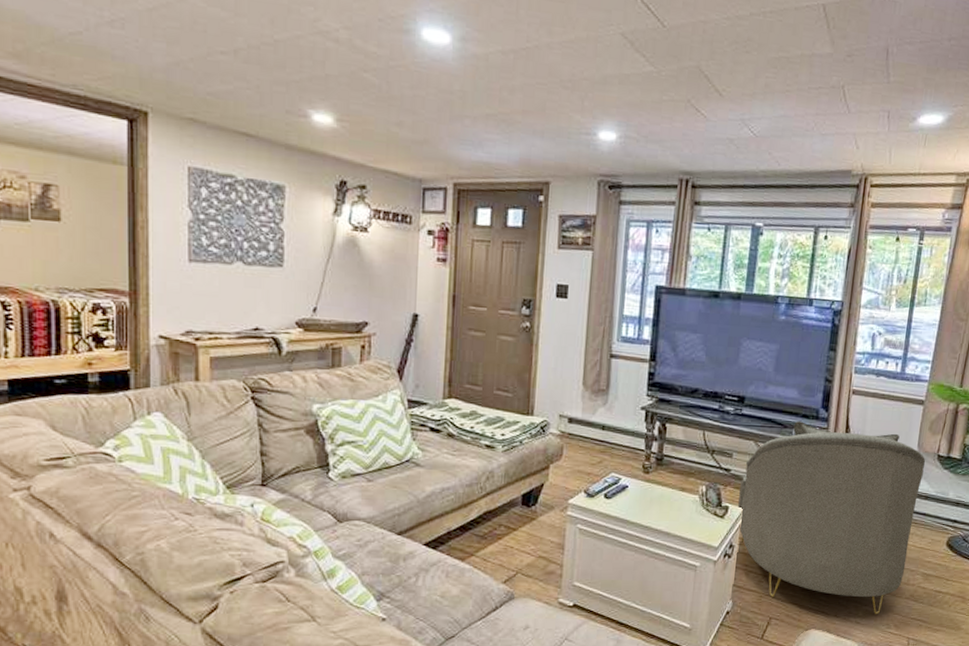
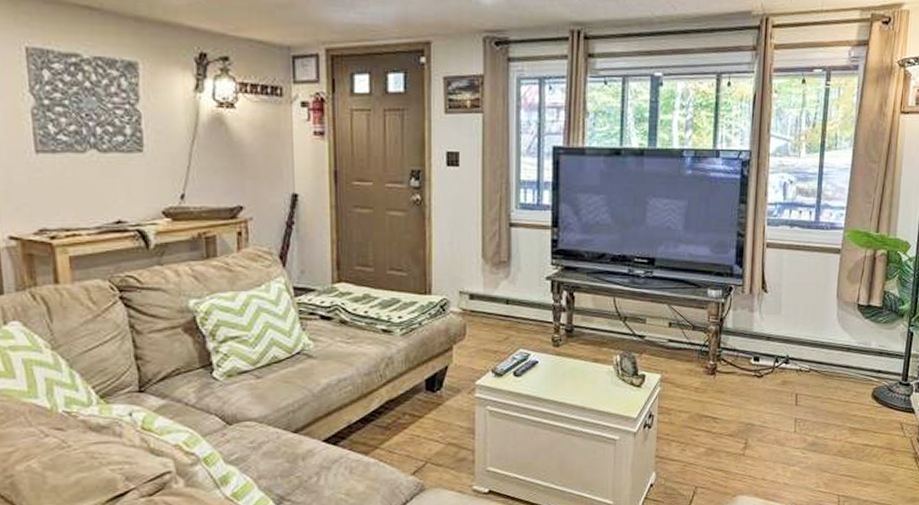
armchair: present [738,421,926,615] -> none [655,280,846,474]

